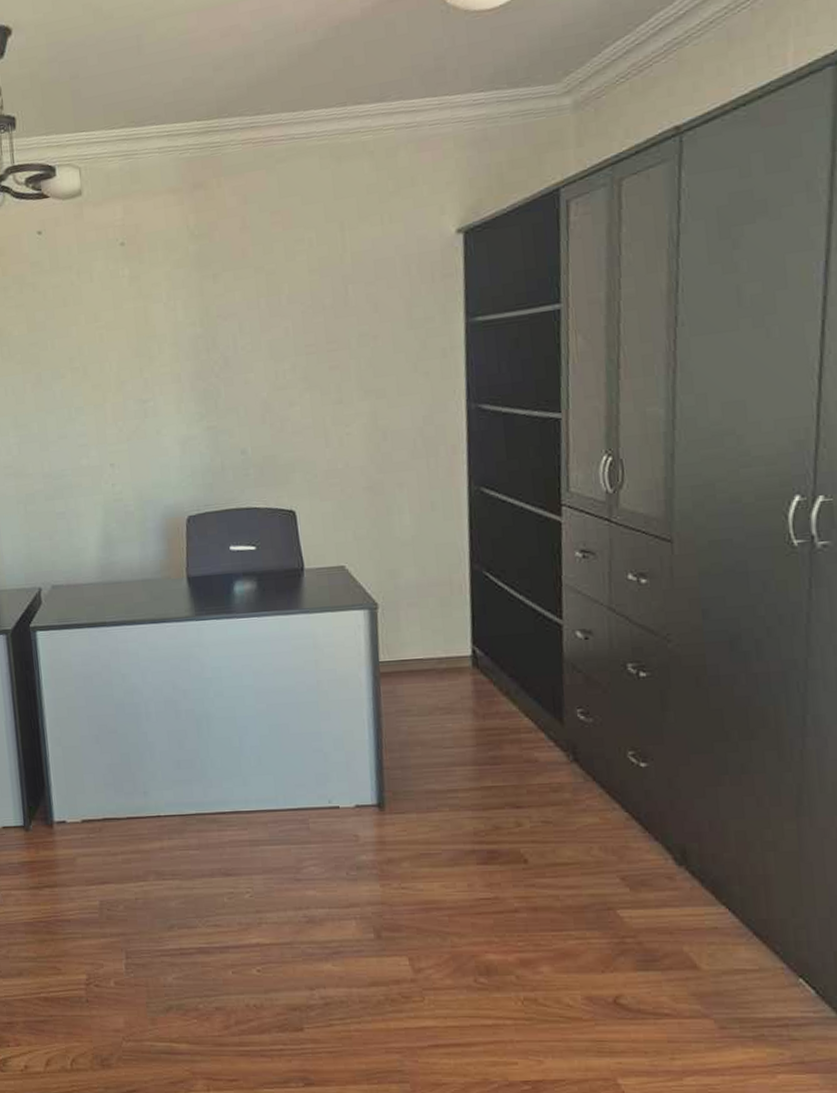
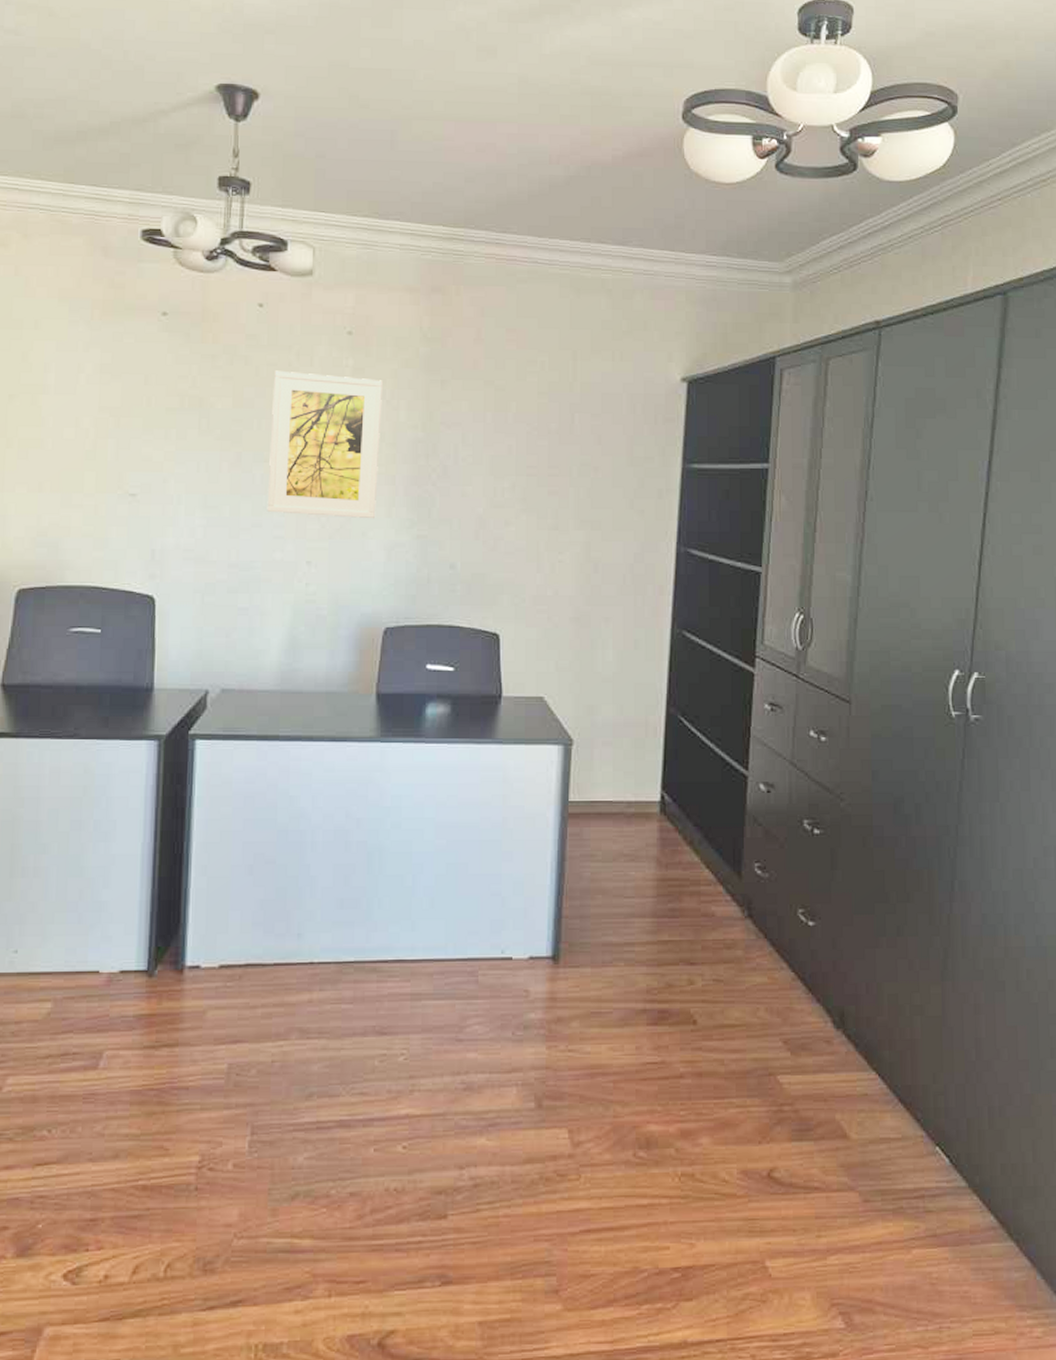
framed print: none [59,284,167,424] -> present [267,370,382,519]

